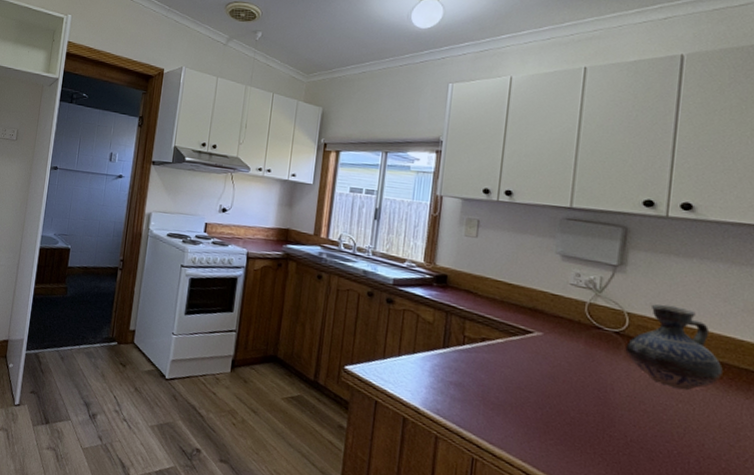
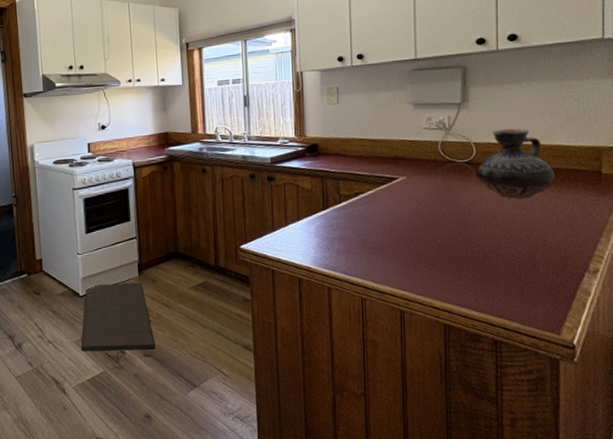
doormat: none [156,371,235,457] -> present [81,283,156,352]

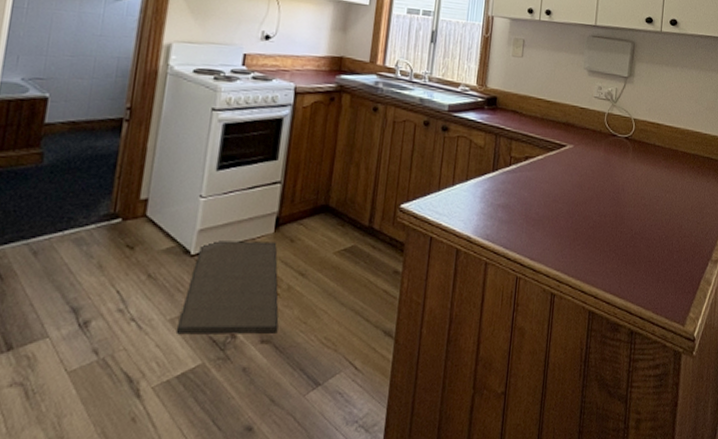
ceramic jug: present [475,128,555,199] -> none [632,109,694,182]

